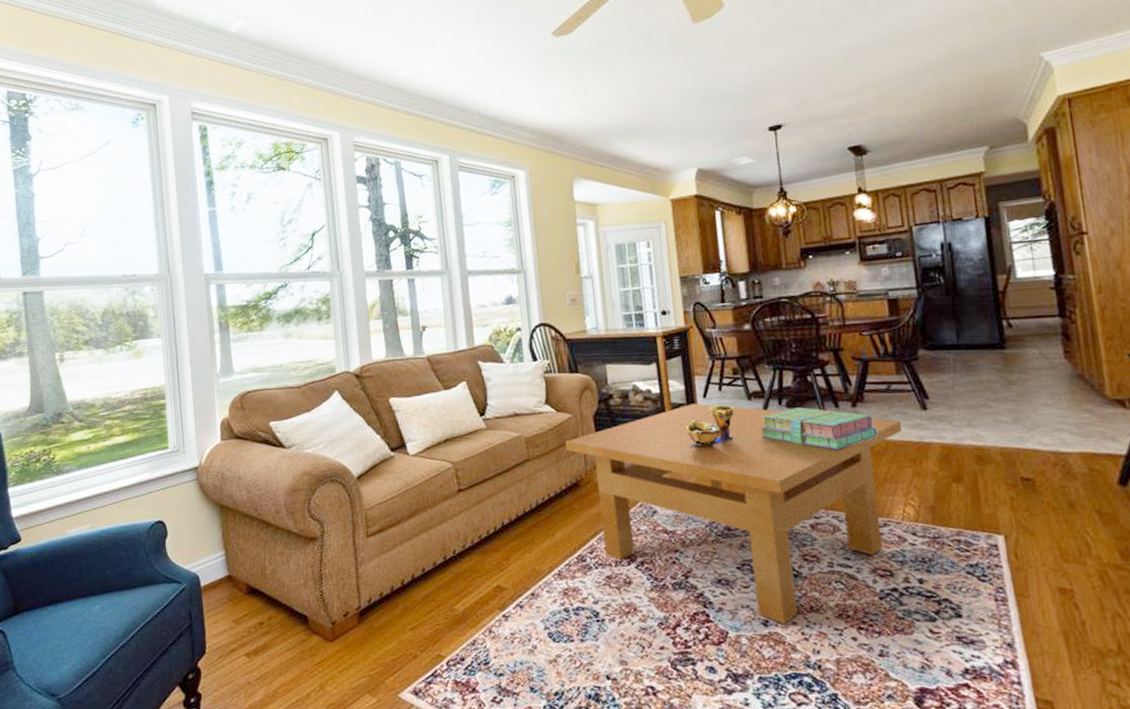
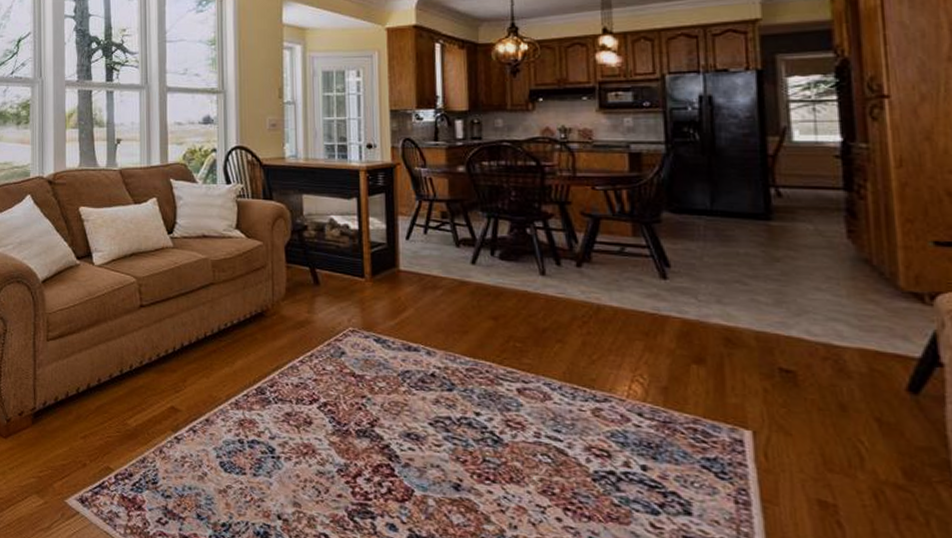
table: present [565,403,903,625] -> none [253,244,635,492]
decorative bowl: present [685,404,735,447] -> none [384,249,440,291]
stack of books: present [760,407,878,450] -> none [467,260,604,311]

